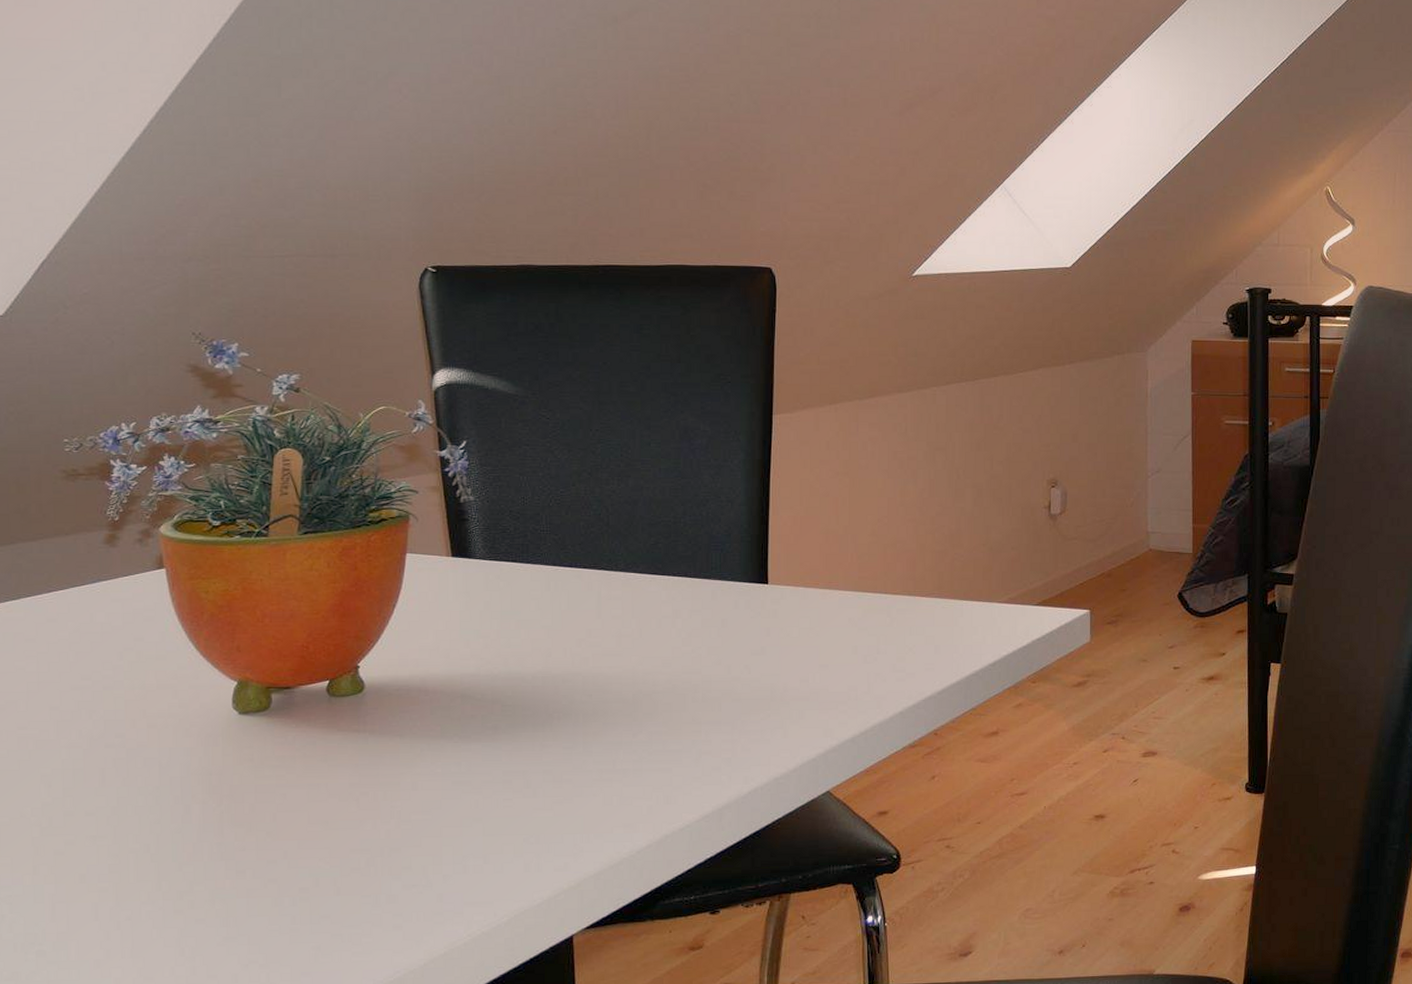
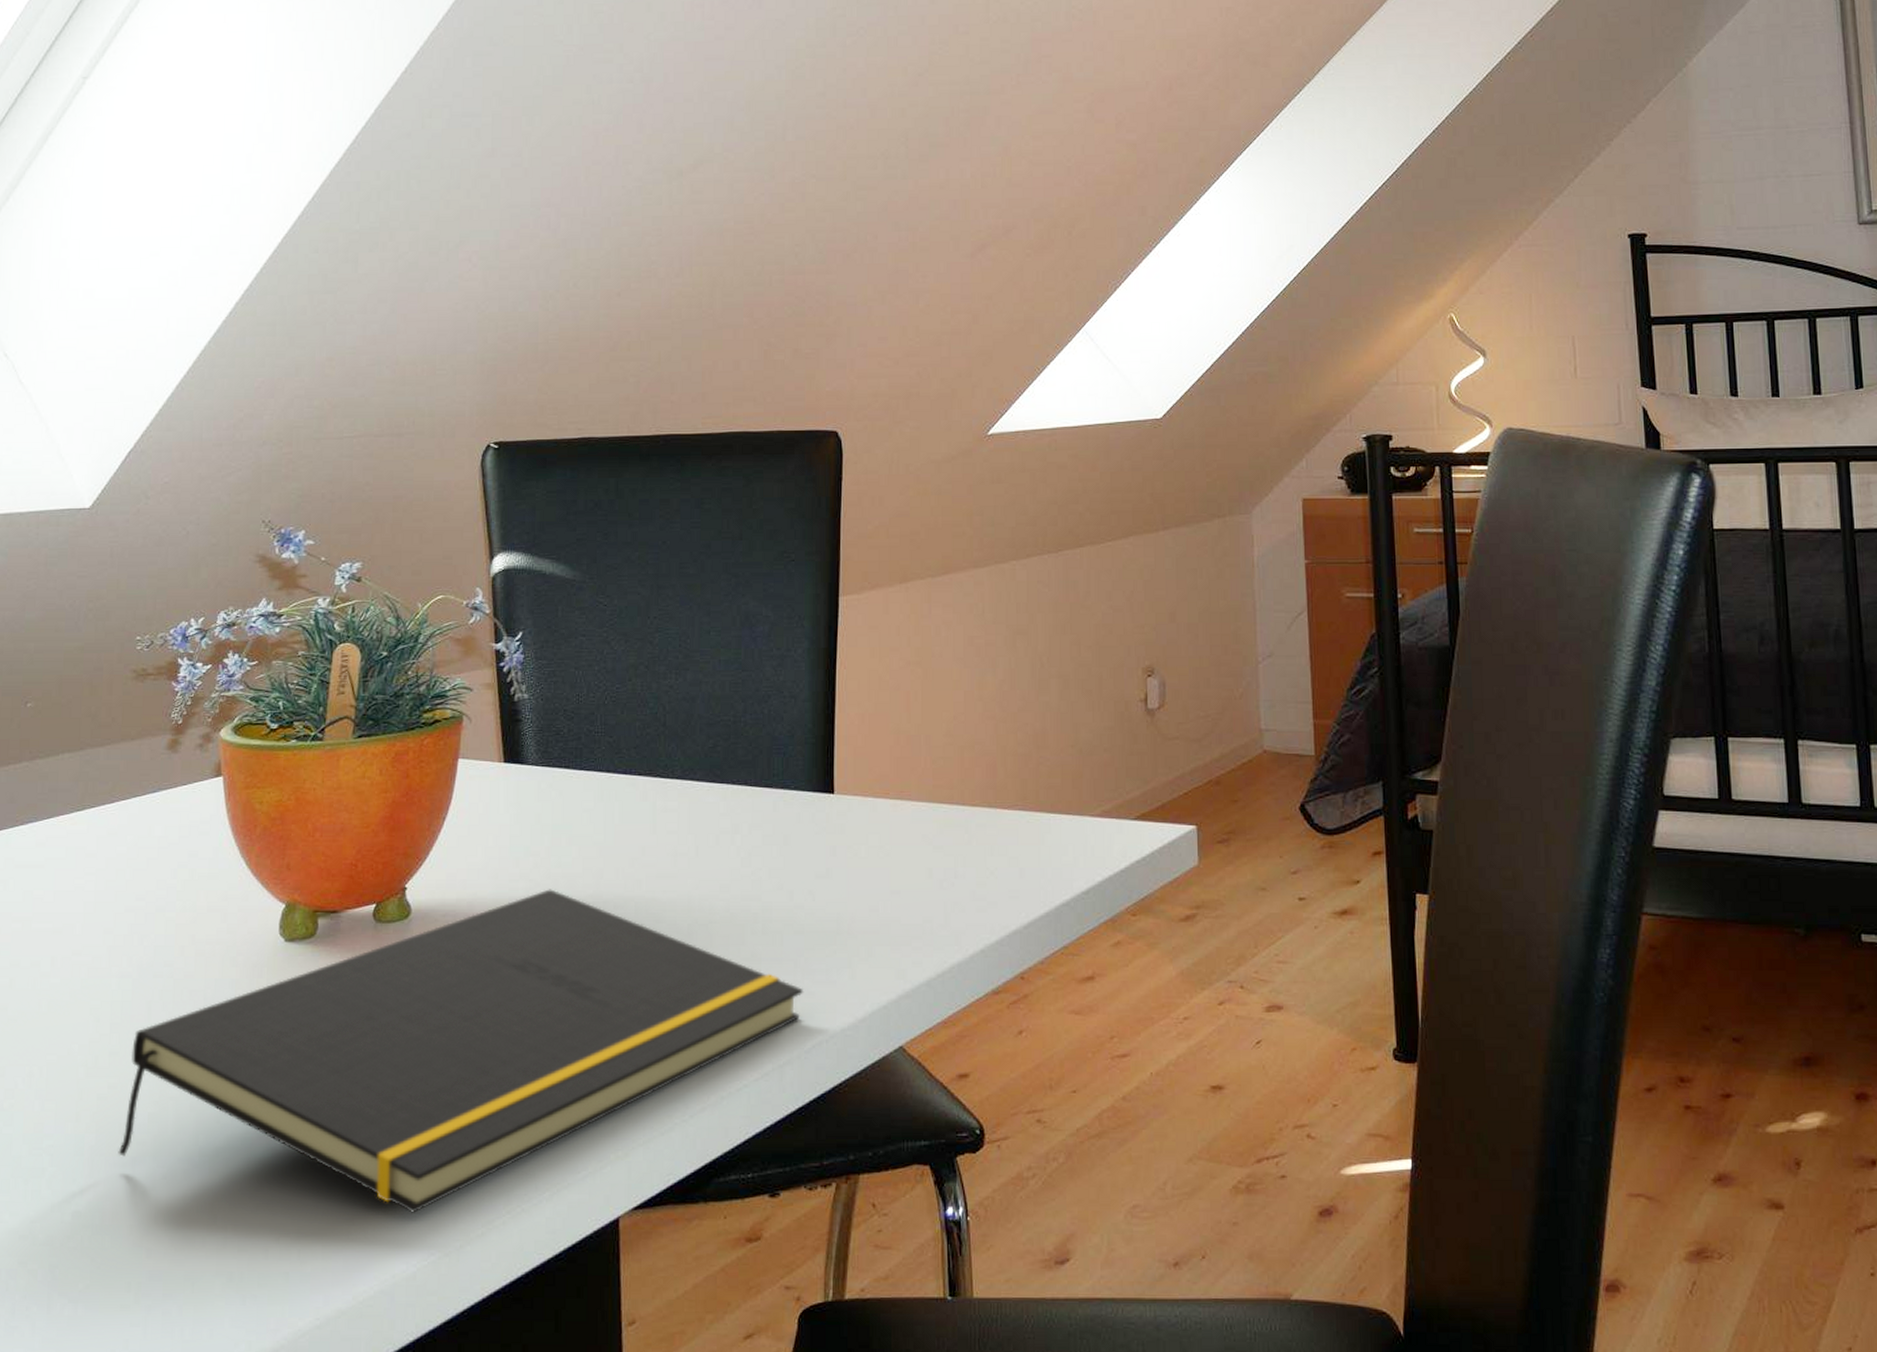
notepad: none [79,666,741,939] -> present [118,889,804,1213]

